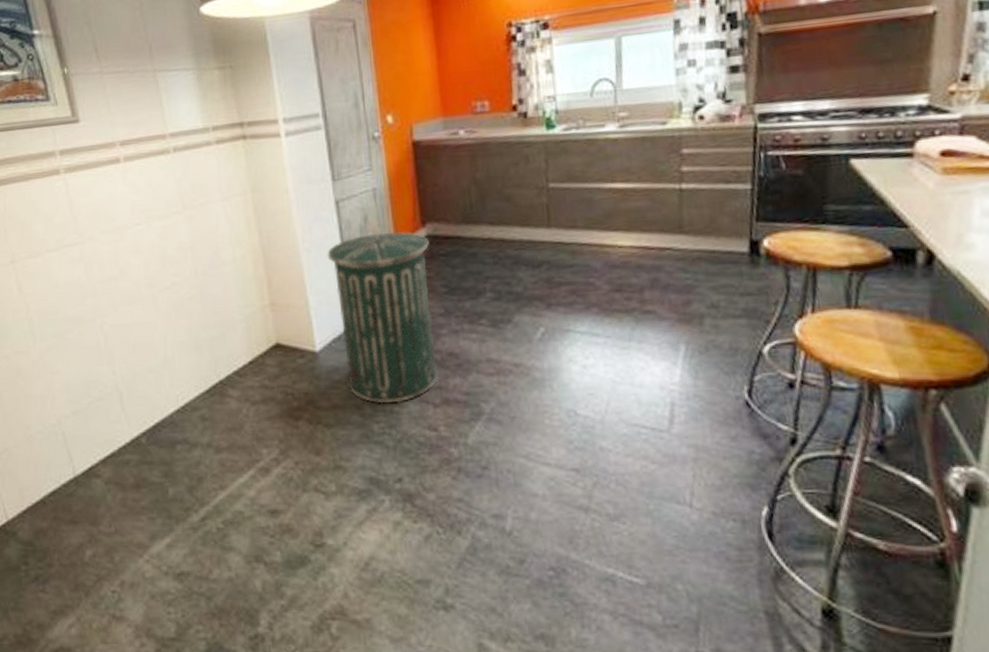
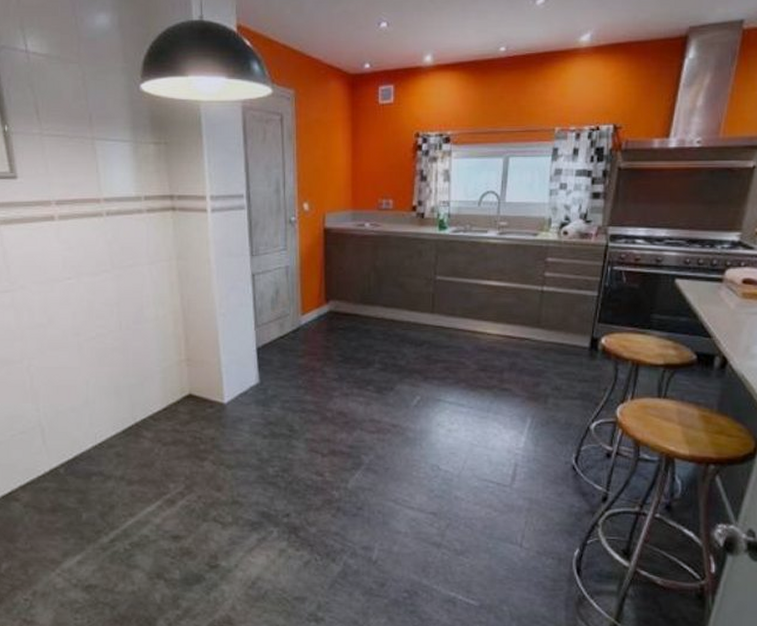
trash can: present [327,232,439,404] -> none [241,305,330,451]

